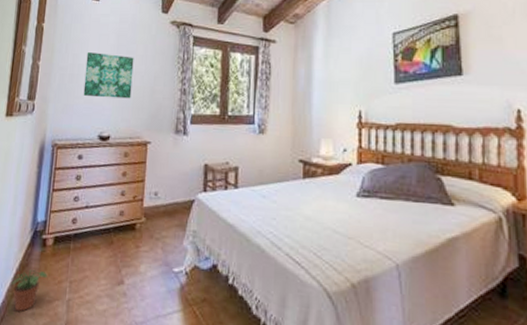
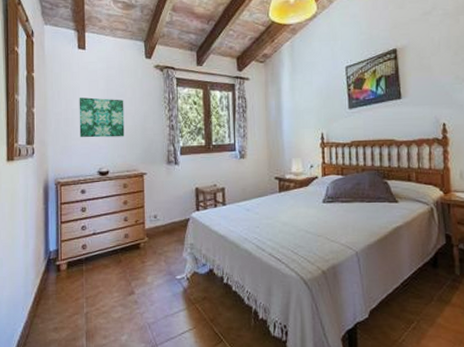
potted plant: present [10,269,47,311] -> none [31,291,65,328]

